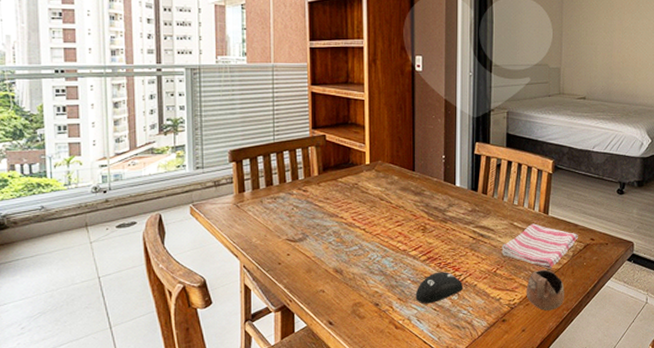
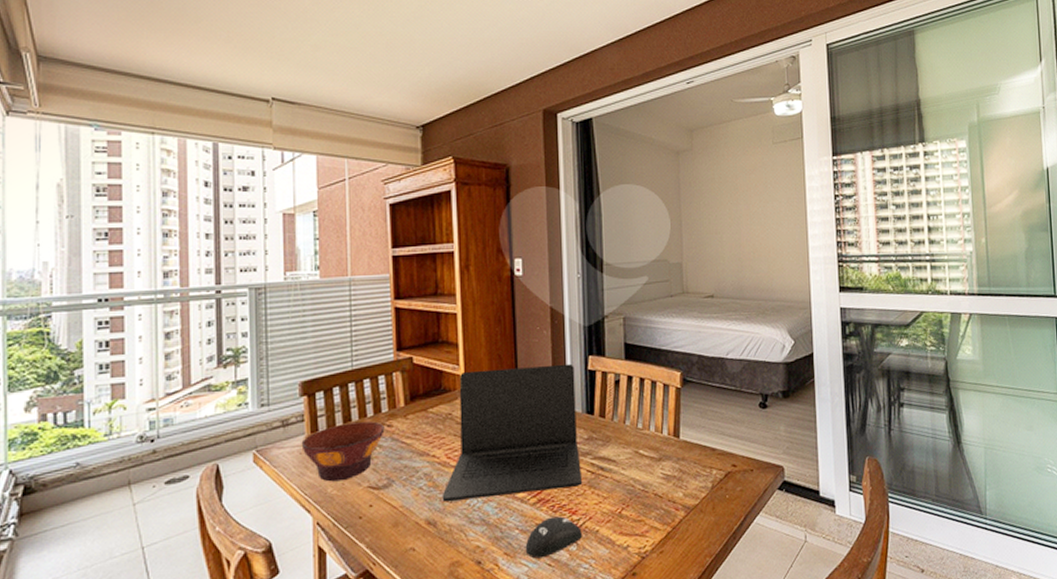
bowl: none [230,186,301,234] -> present [301,421,385,482]
laptop: none [347,148,465,255] -> present [442,363,583,503]
dish towel: present [501,223,578,269] -> none [626,450,717,506]
cup: present [526,269,565,310] -> none [658,506,706,558]

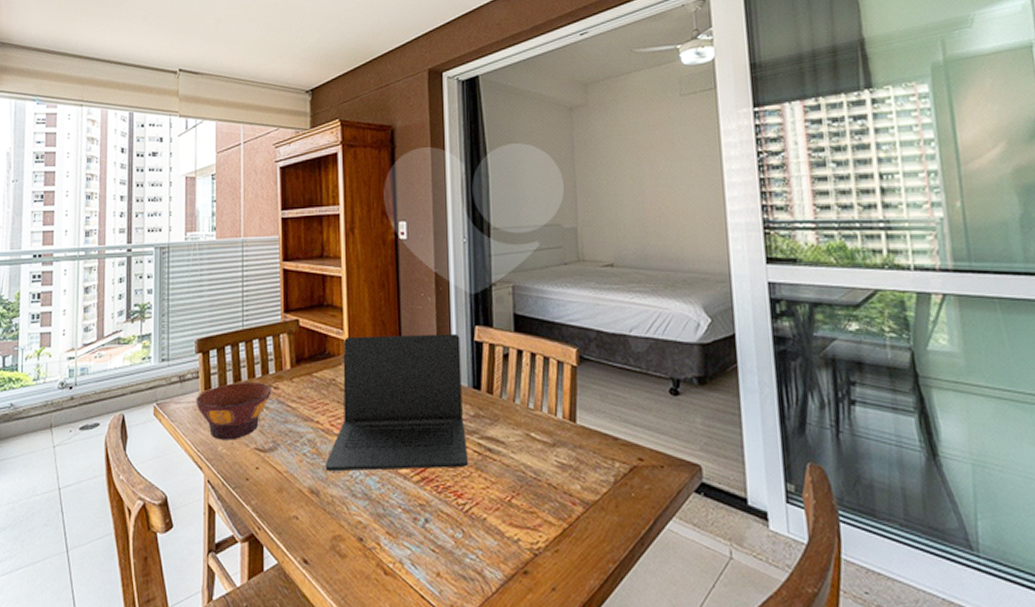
computer mouse: present [525,516,583,559] -> none [408,498,469,542]

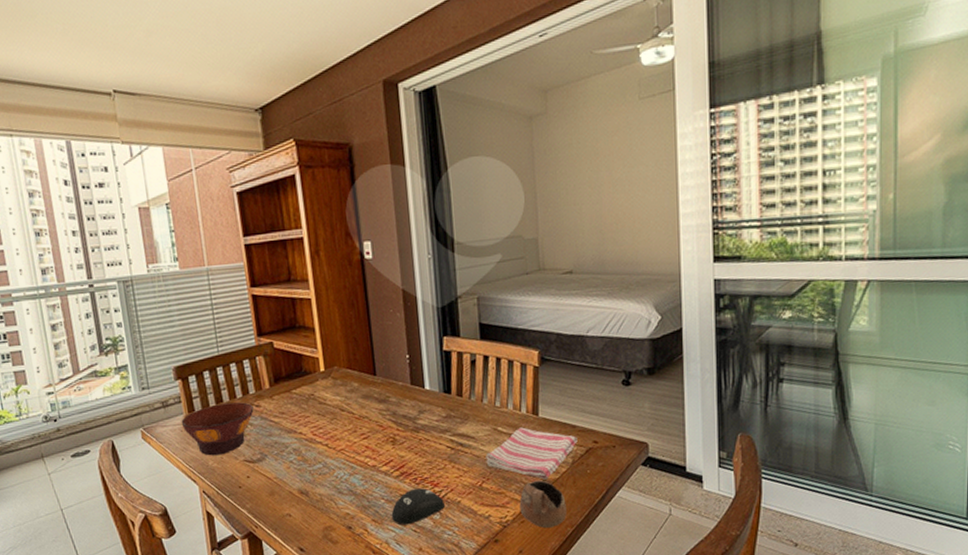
laptop: present [325,333,469,472] -> none [311,345,443,475]
computer mouse: none [408,498,469,542] -> present [391,488,446,525]
dish towel: none [516,435,620,501] -> present [486,427,578,480]
cup: none [553,500,608,561] -> present [519,480,567,528]

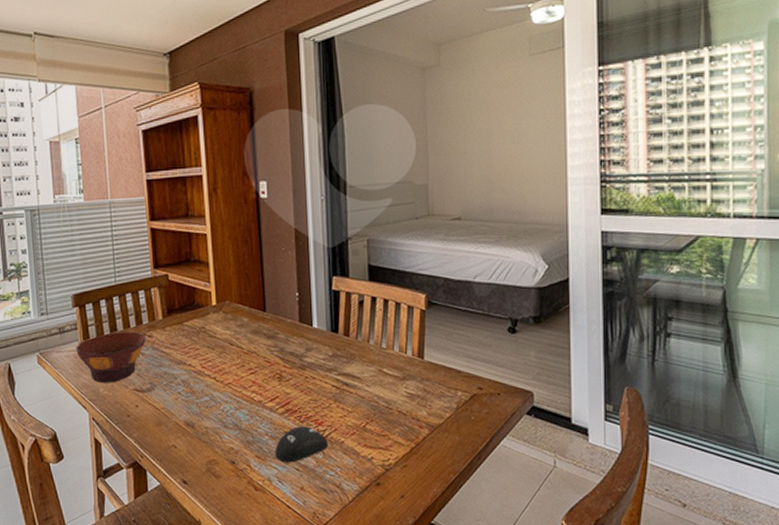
dish towel: present [486,427,578,480] -> none [370,370,462,424]
cup: present [519,480,567,528] -> none [402,424,450,473]

